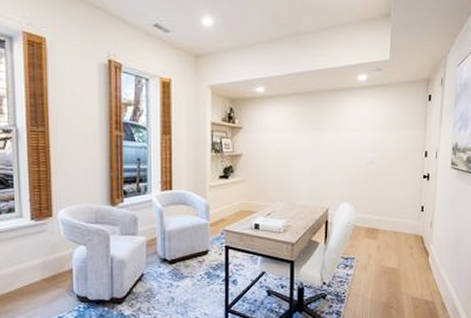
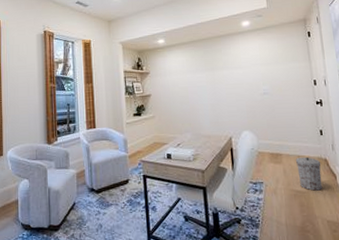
trash can: none [391,233,417,268] -> present [295,156,323,191]

